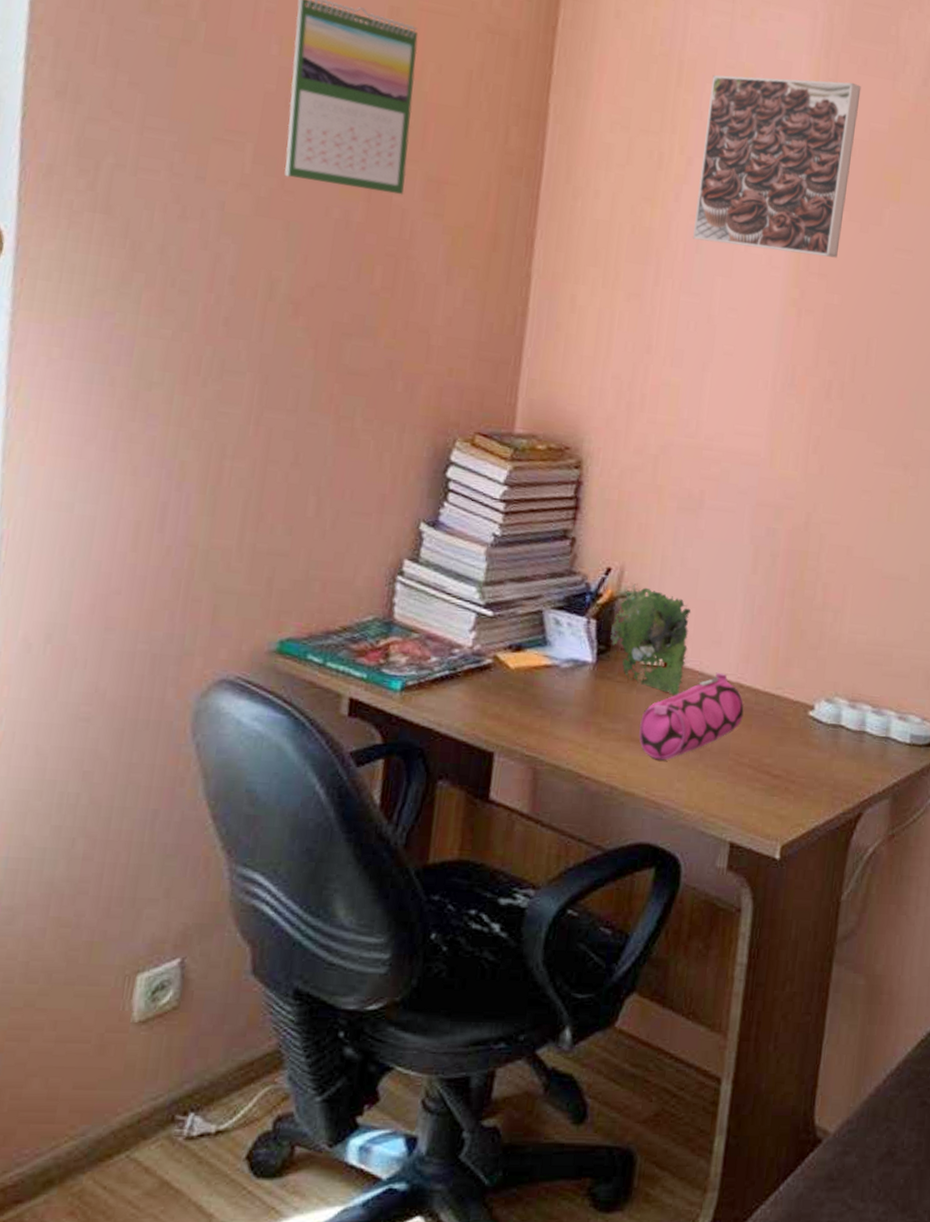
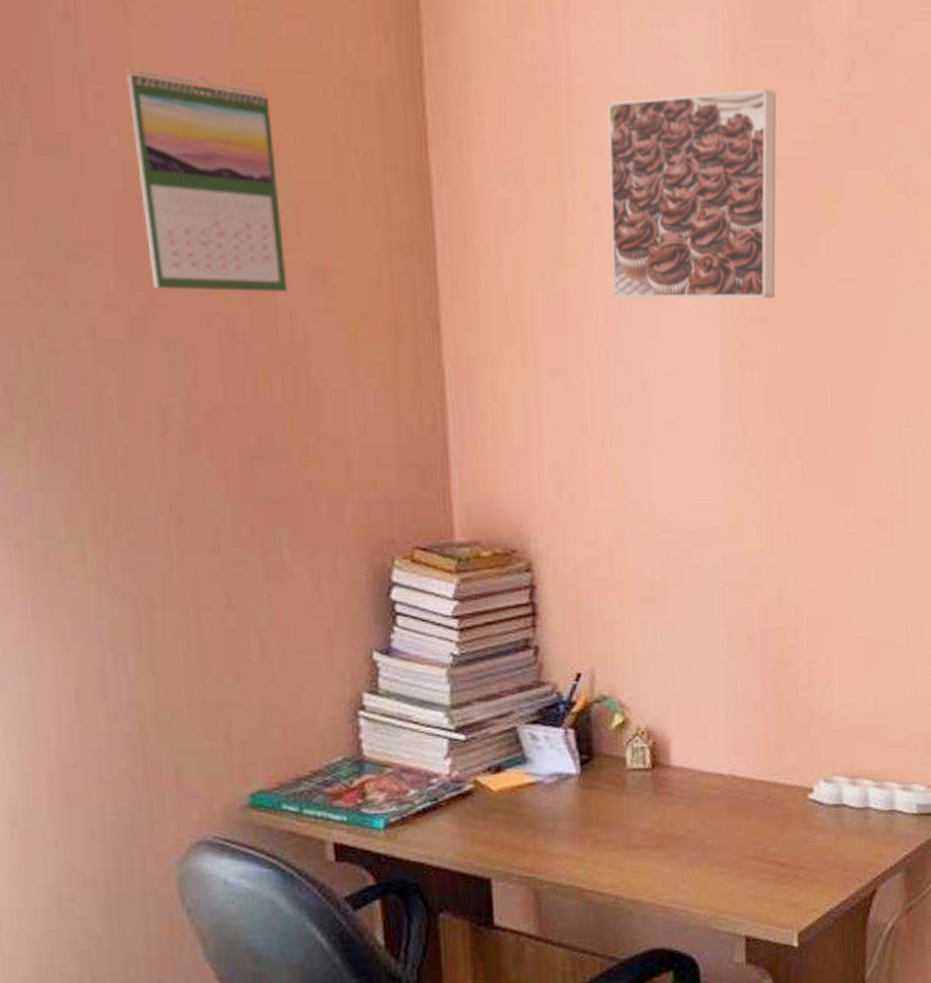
succulent plant: present [610,584,691,695] -> none [591,686,674,796]
pencil case: present [639,672,744,761] -> none [636,767,741,864]

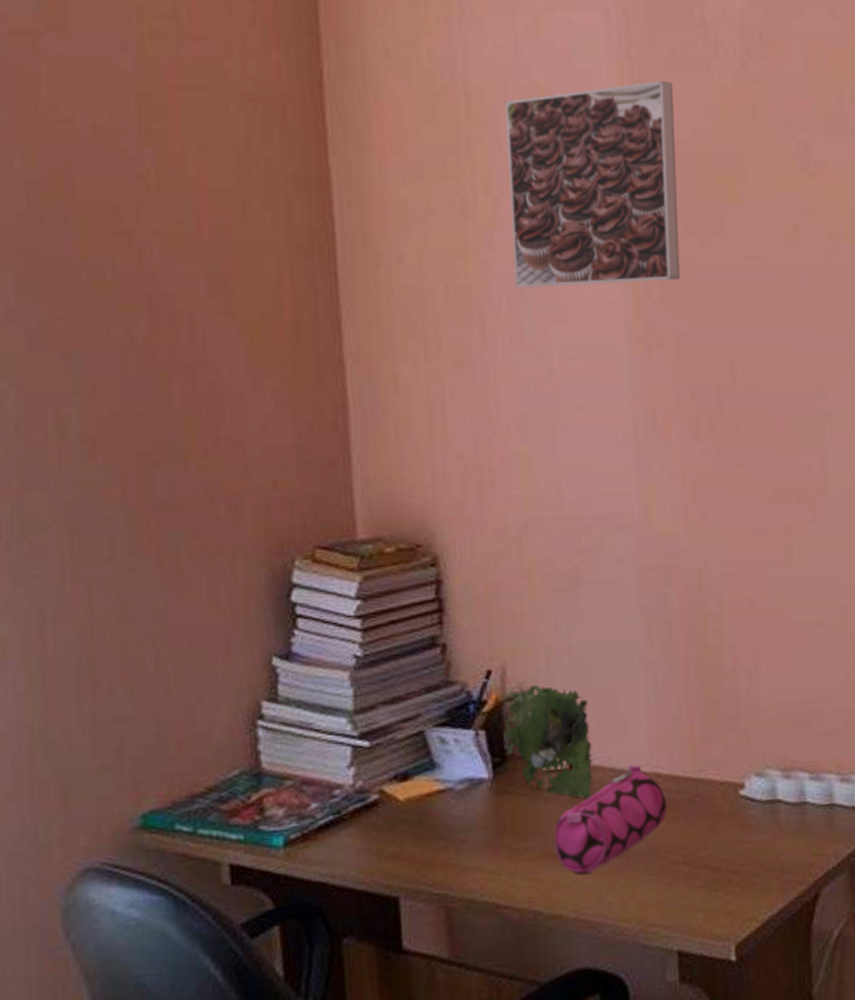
calendar: present [126,68,288,293] -> none [33,95,188,302]
succulent plant: none [591,686,674,796] -> present [503,683,593,799]
pencil case: none [636,767,741,864] -> present [554,764,668,874]

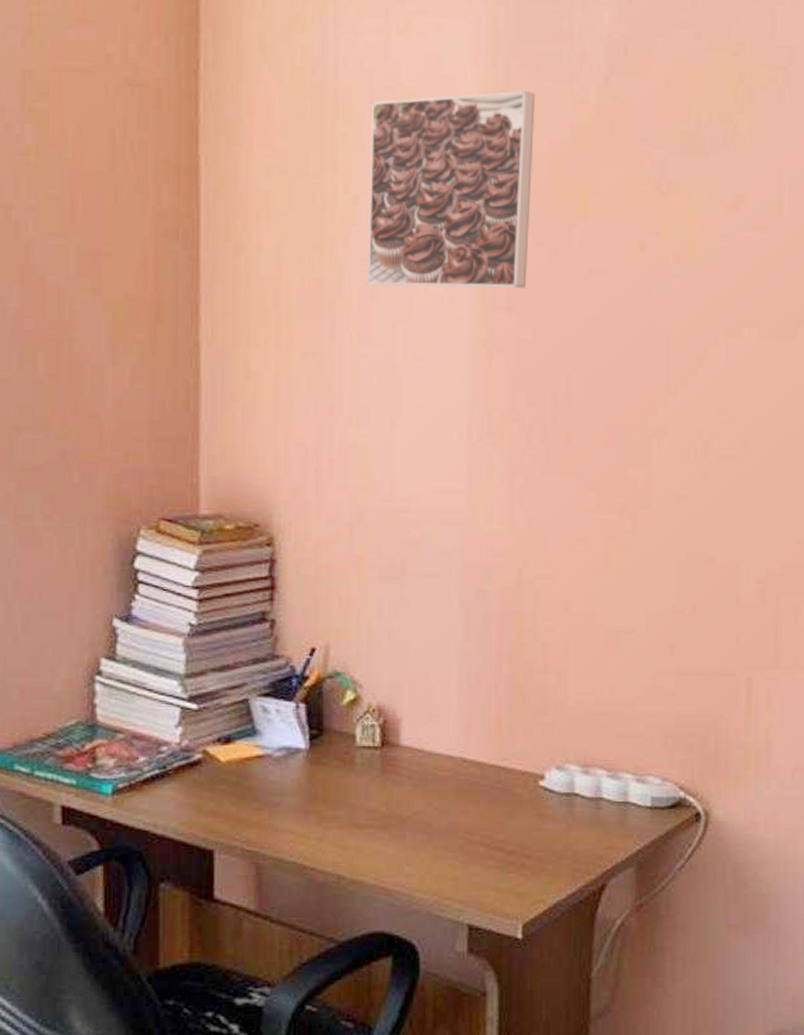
succulent plant: present [503,683,593,799] -> none [322,662,404,776]
pencil case: present [554,764,668,874] -> none [362,748,470,845]

